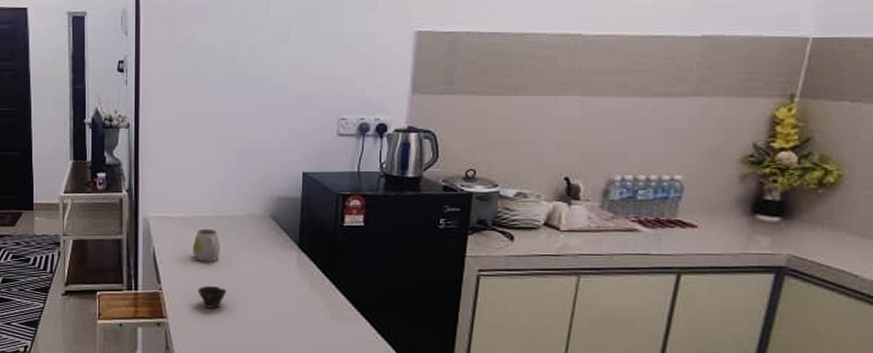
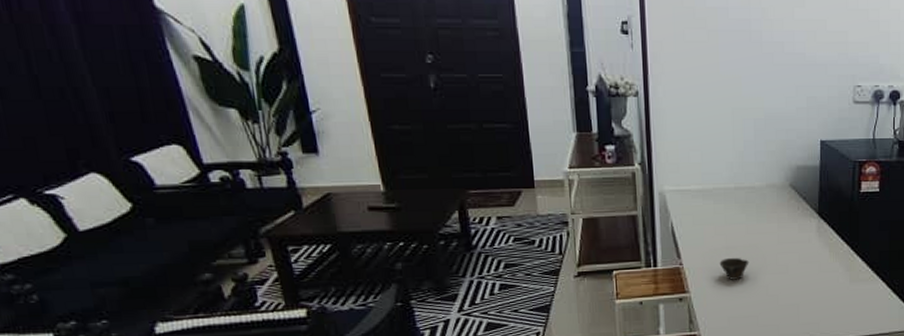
mug: present [193,228,221,262] -> none [712,200,742,234]

